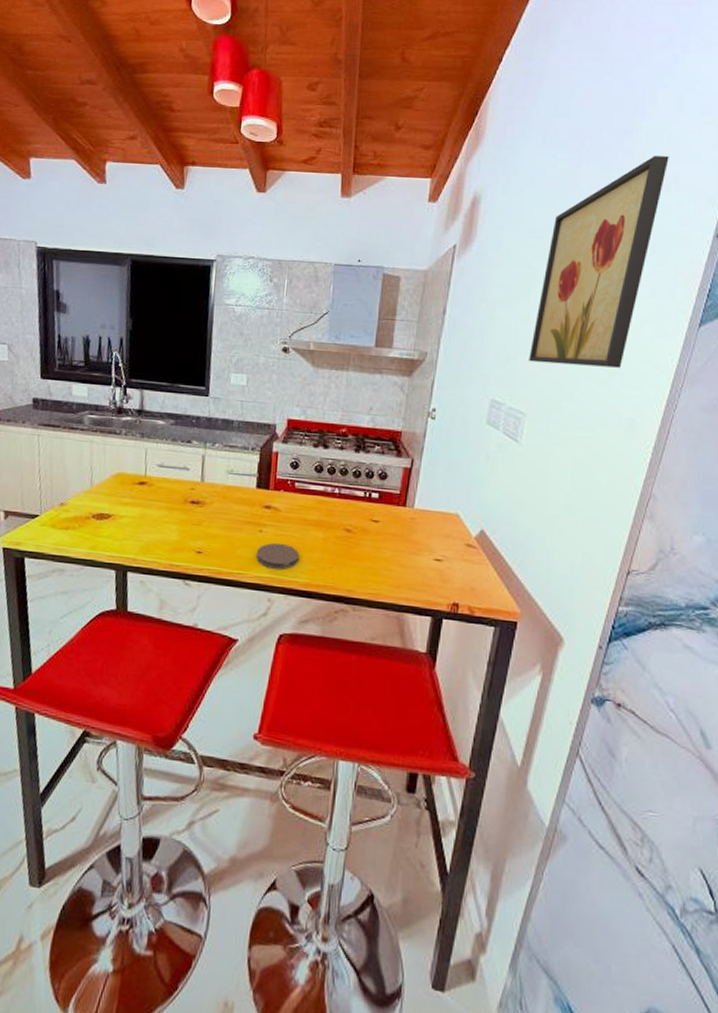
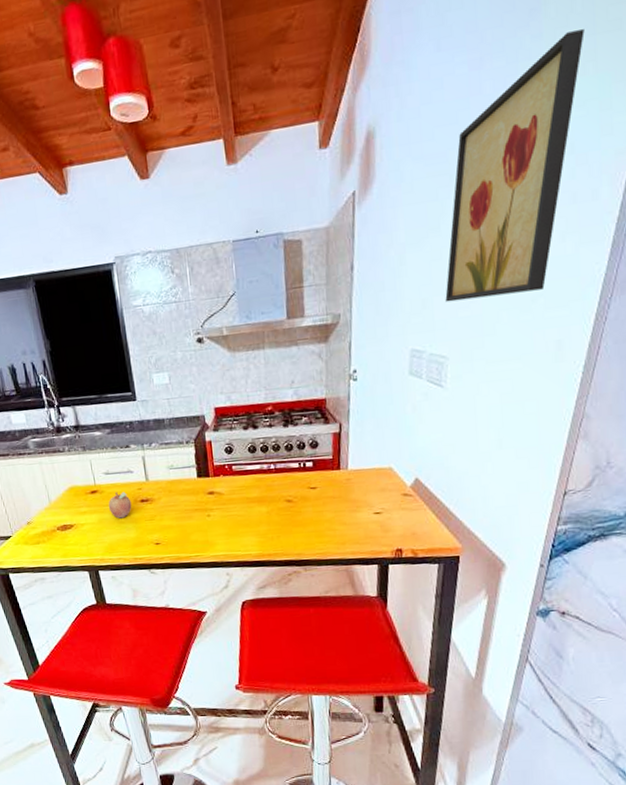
fruit: none [154,487,181,518] -> present [108,491,132,519]
coaster: present [255,542,300,570] -> none [208,523,248,548]

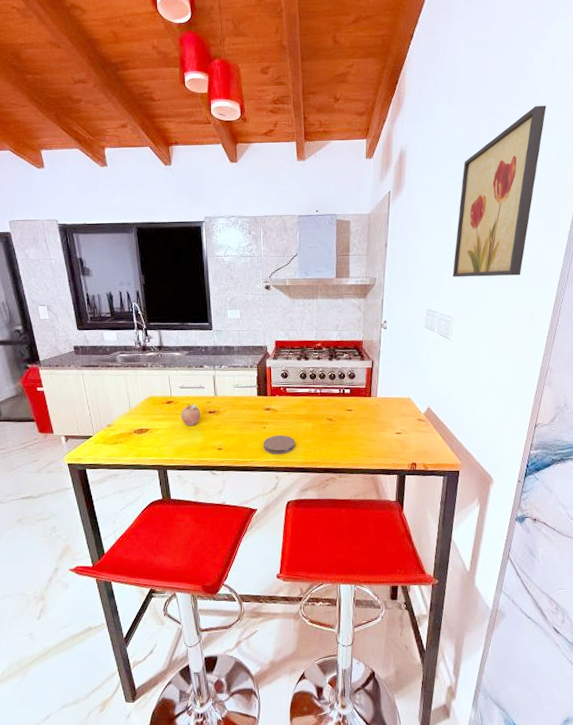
coaster: none [208,523,248,548] -> present [263,435,296,455]

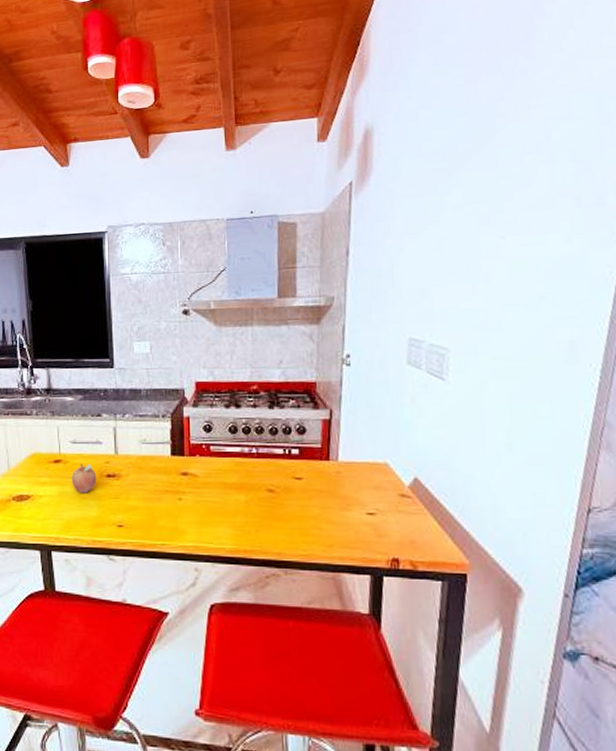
coaster: present [263,435,296,455] -> none [177,509,223,538]
wall art: present [452,106,547,278] -> none [445,54,579,294]

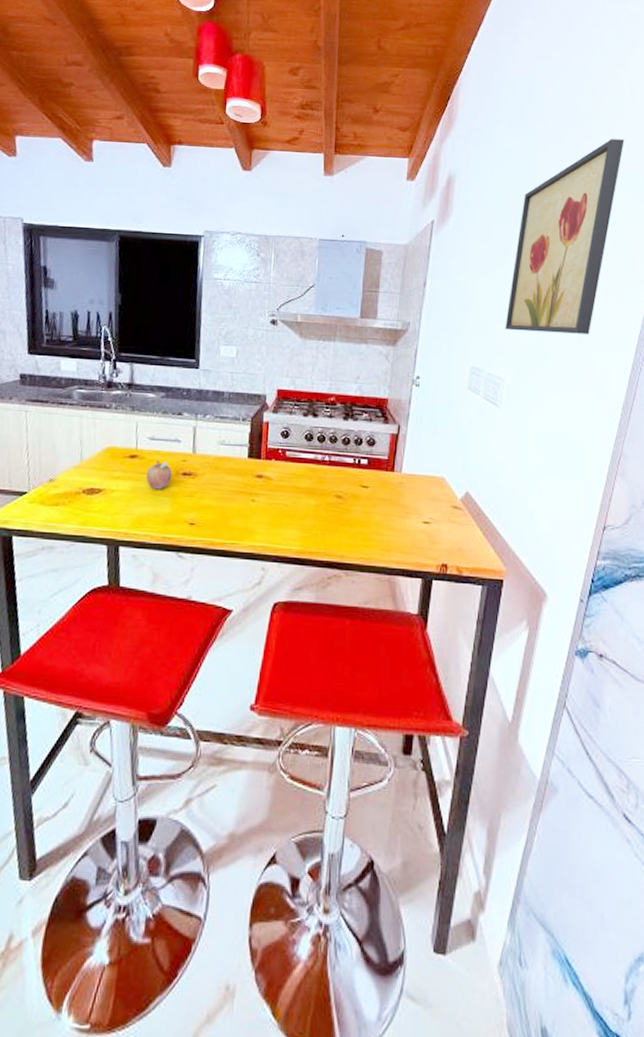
wall art: none [445,54,579,294] -> present [505,139,624,334]

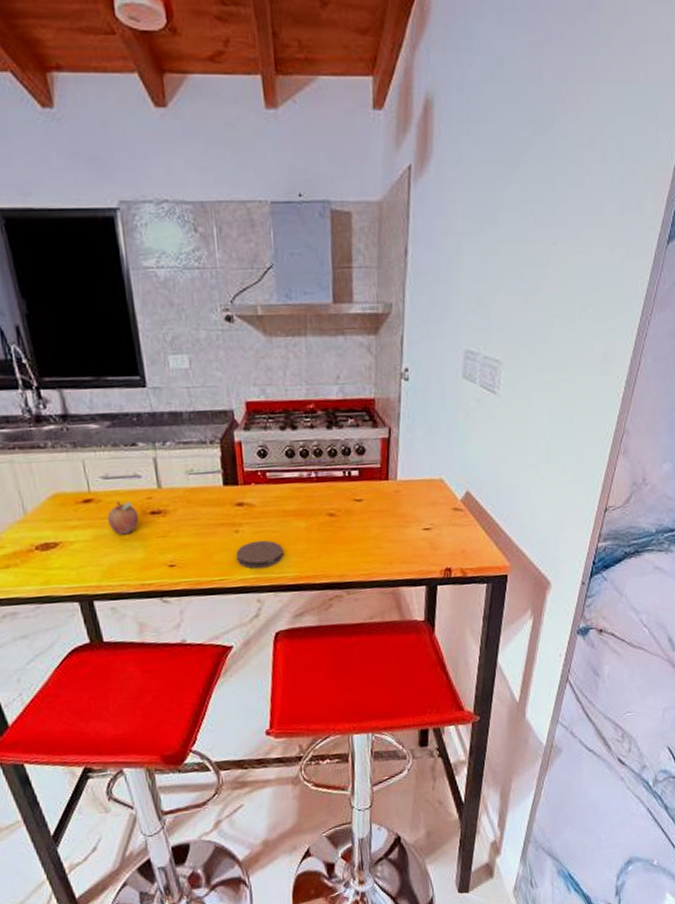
coaster: none [248,511,292,539] -> present [235,540,284,570]
wall art: present [505,139,624,334] -> none [500,34,637,302]

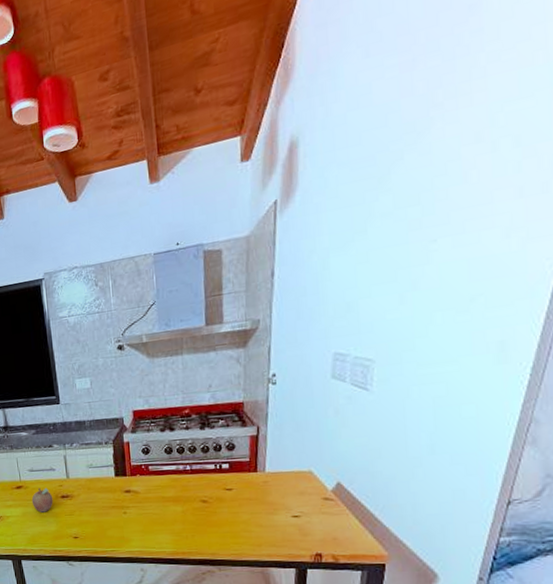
coaster: present [235,540,284,570] -> none [124,520,163,544]

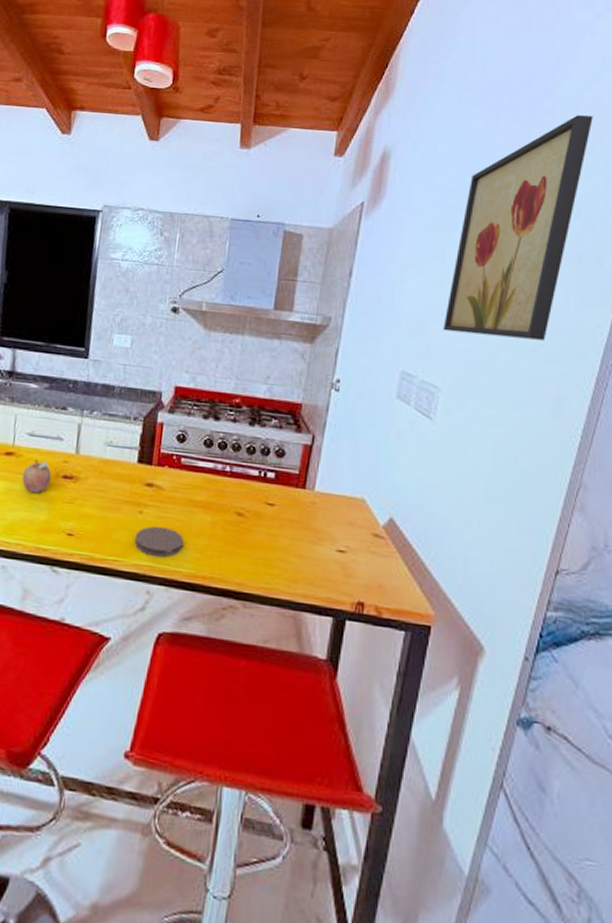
coaster: none [124,520,163,544] -> present [134,526,184,558]
wall art: none [372,18,533,305] -> present [443,115,593,341]

